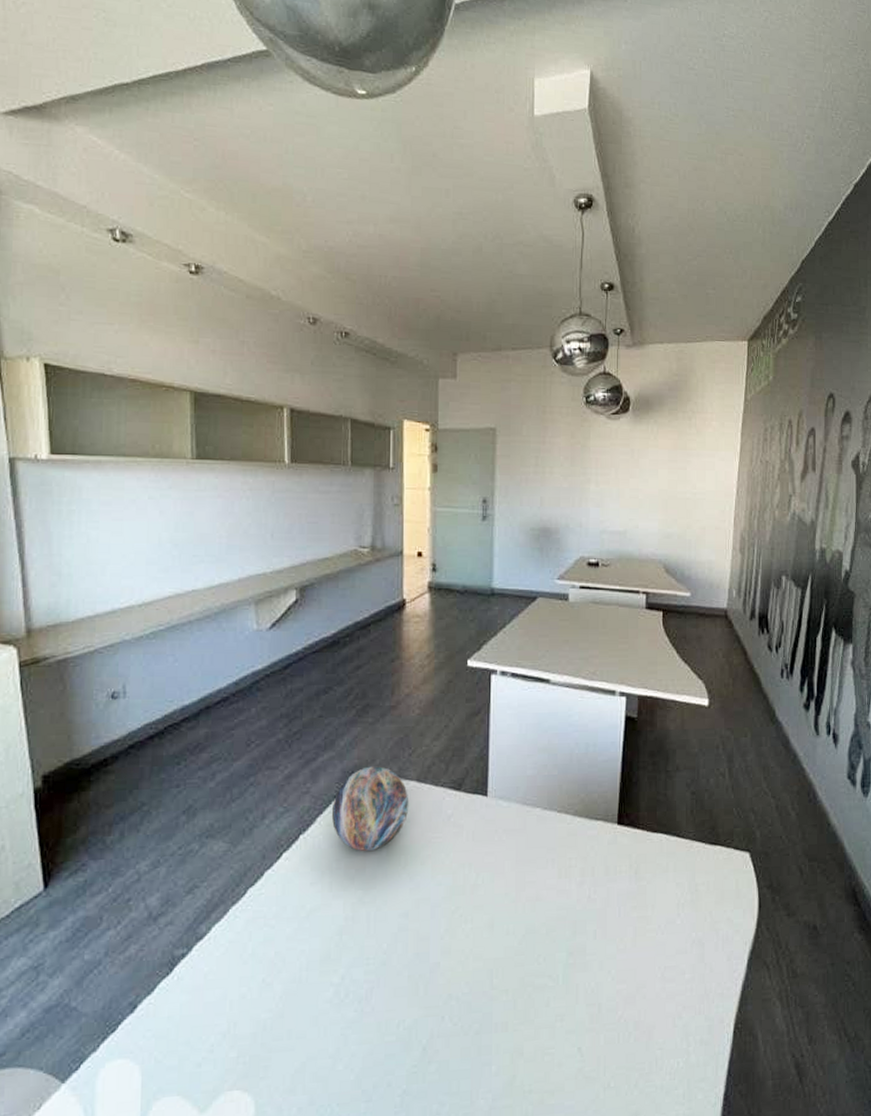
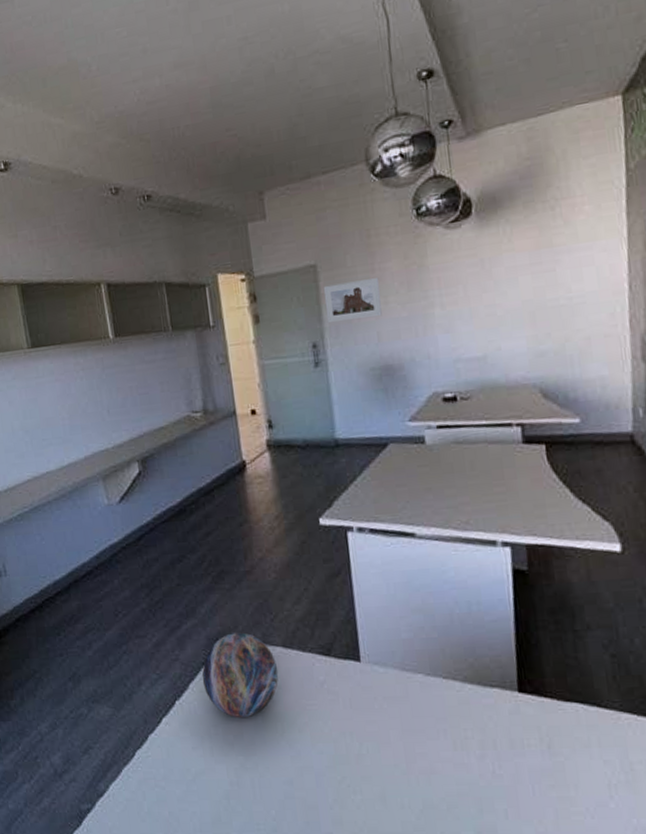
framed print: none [498,448,548,484] -> present [323,278,382,322]

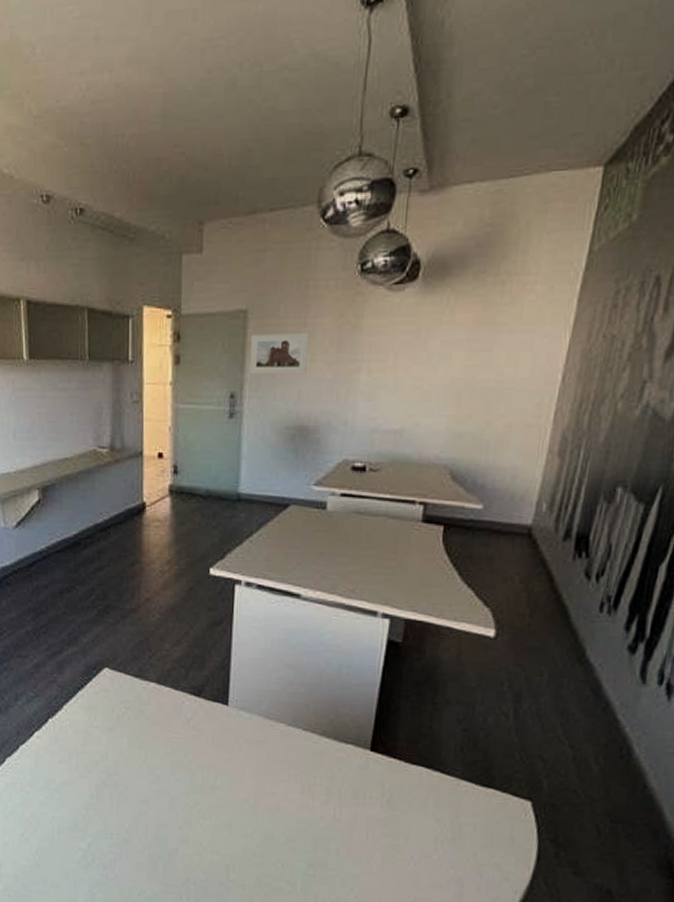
decorative orb: present [202,632,279,717] -> none [77,664,150,741]

